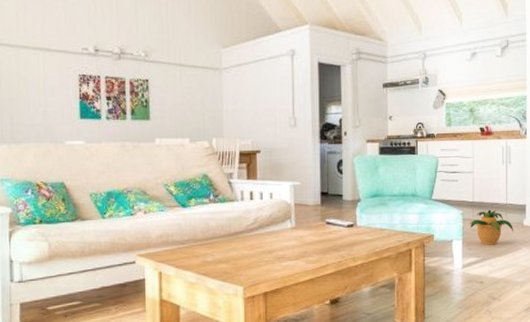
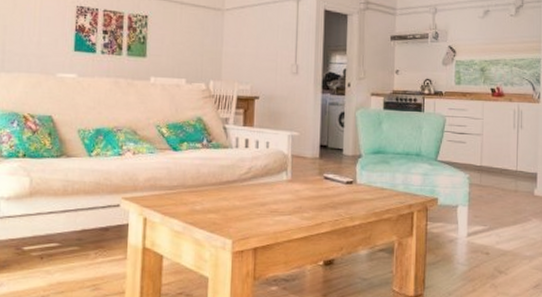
potted plant: present [469,209,513,245] -> none [476,175,523,214]

